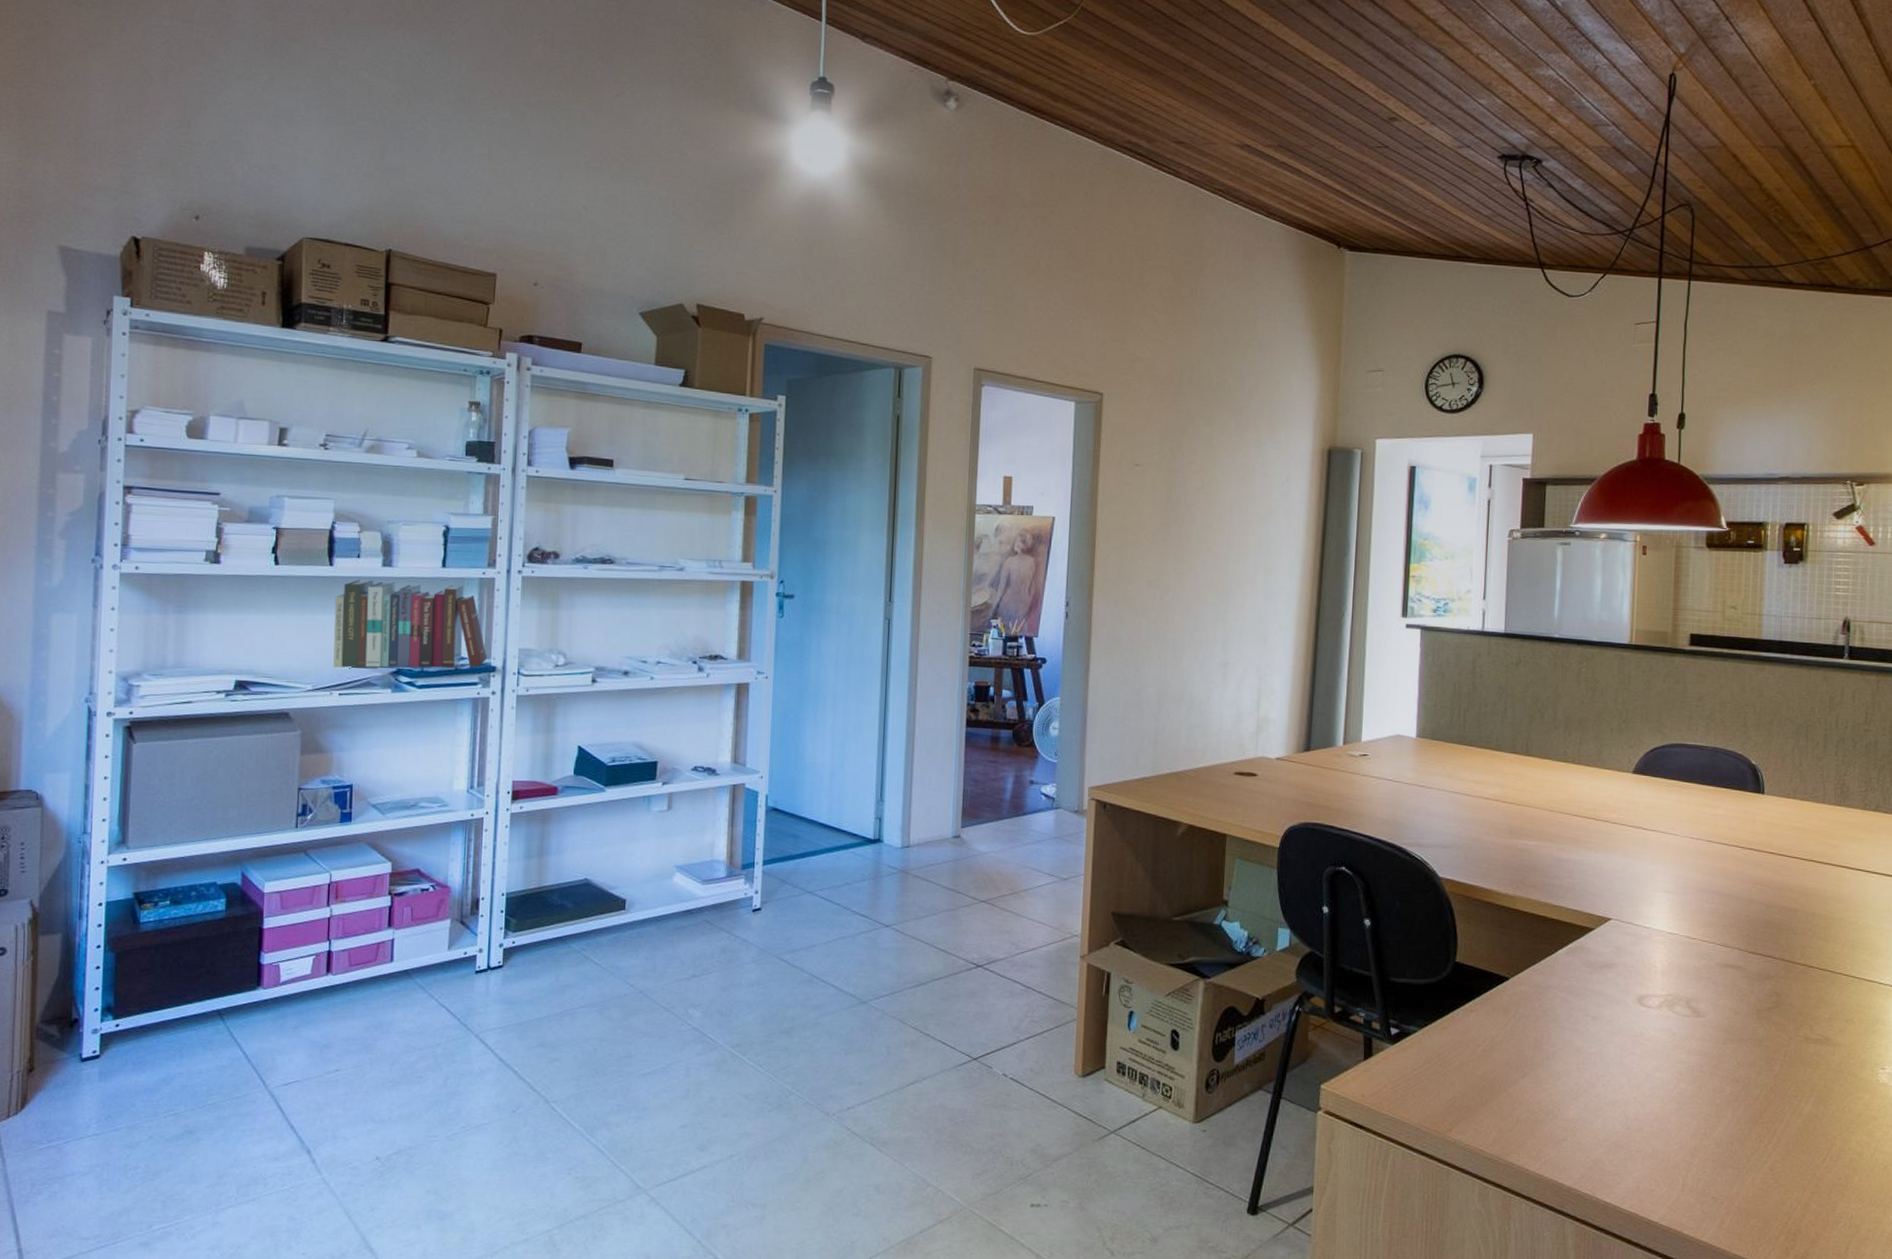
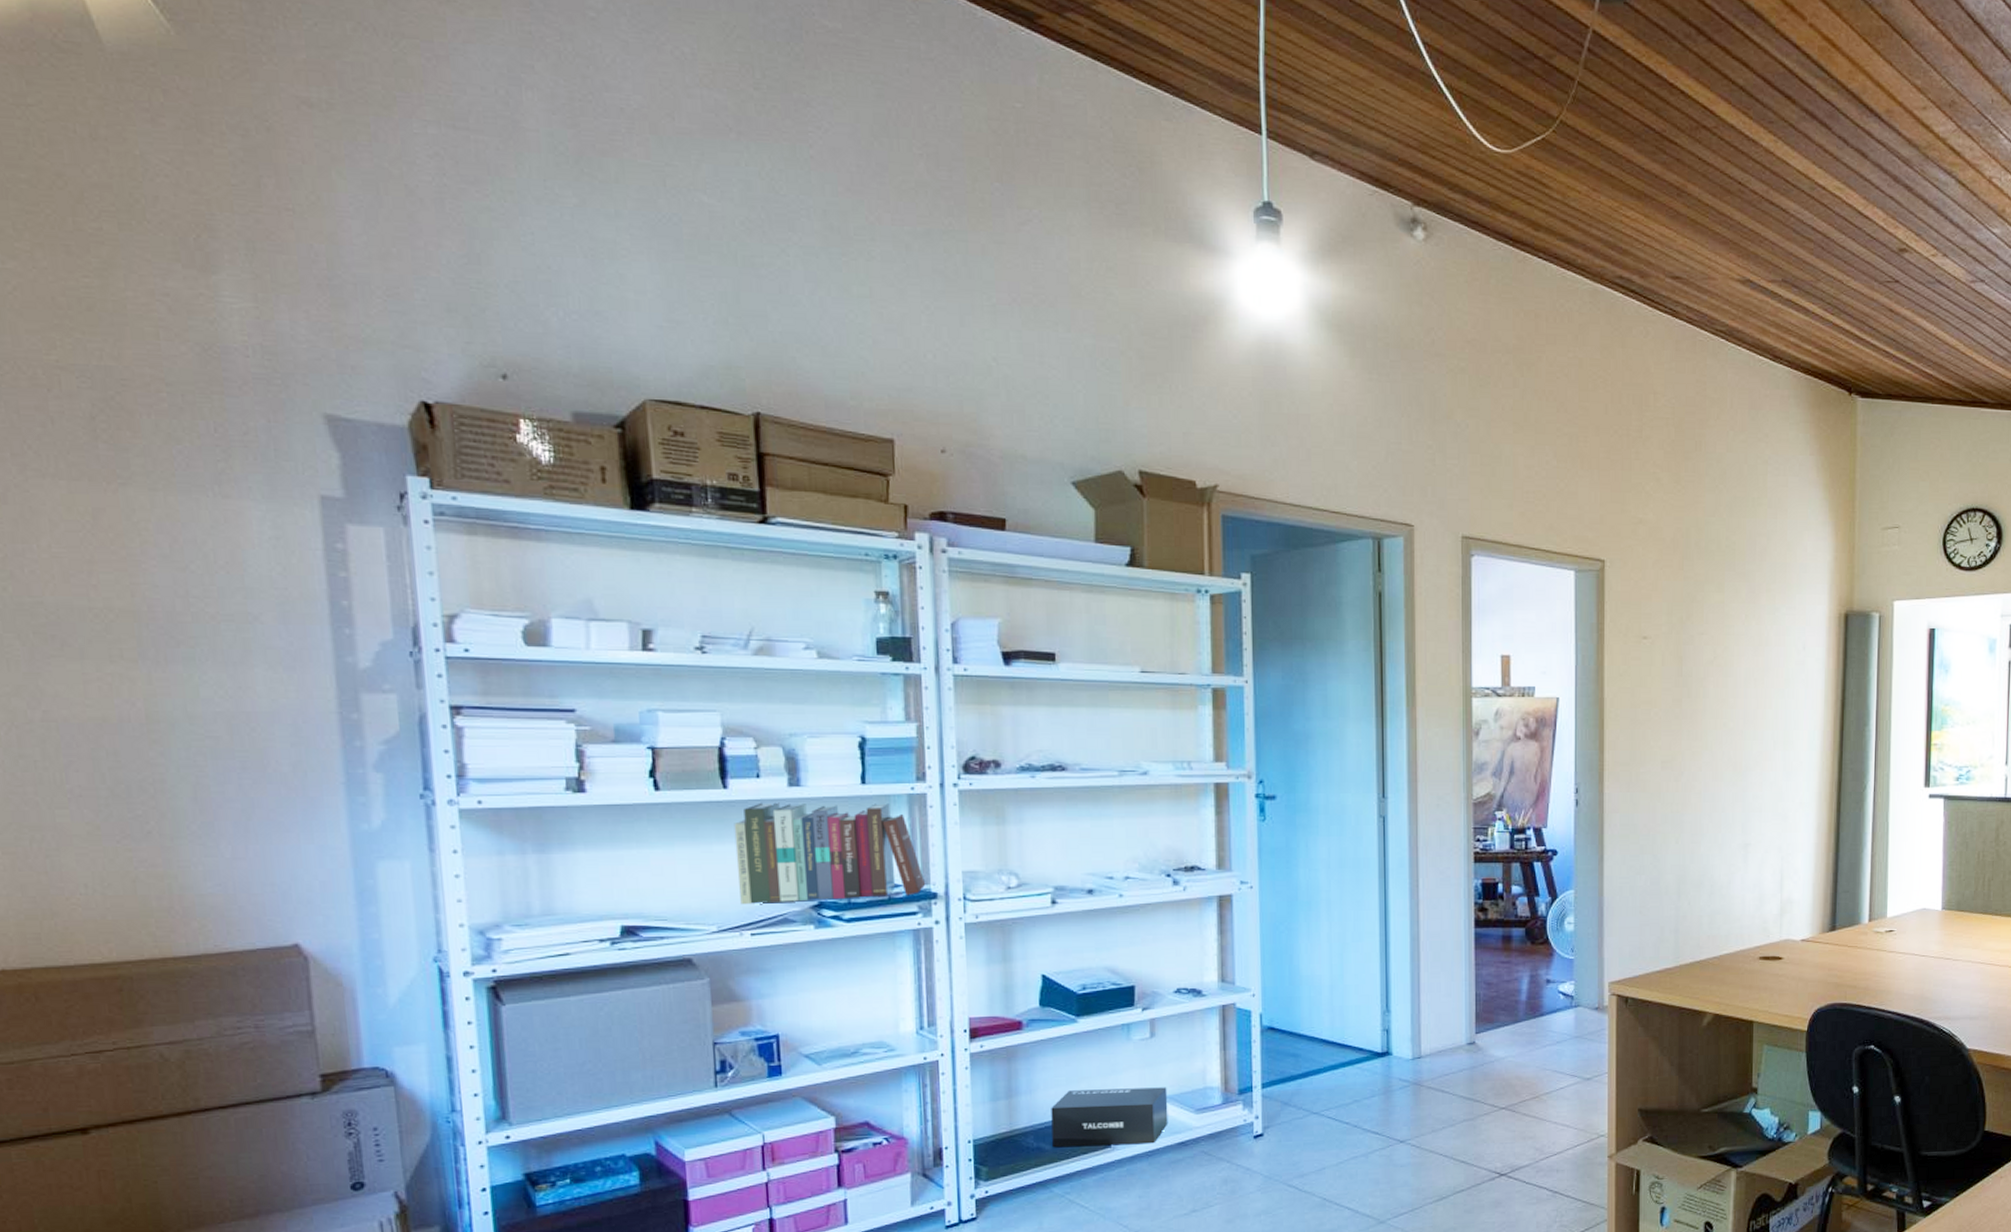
box: none [574,854,679,910] -> present [1051,1087,1169,1148]

